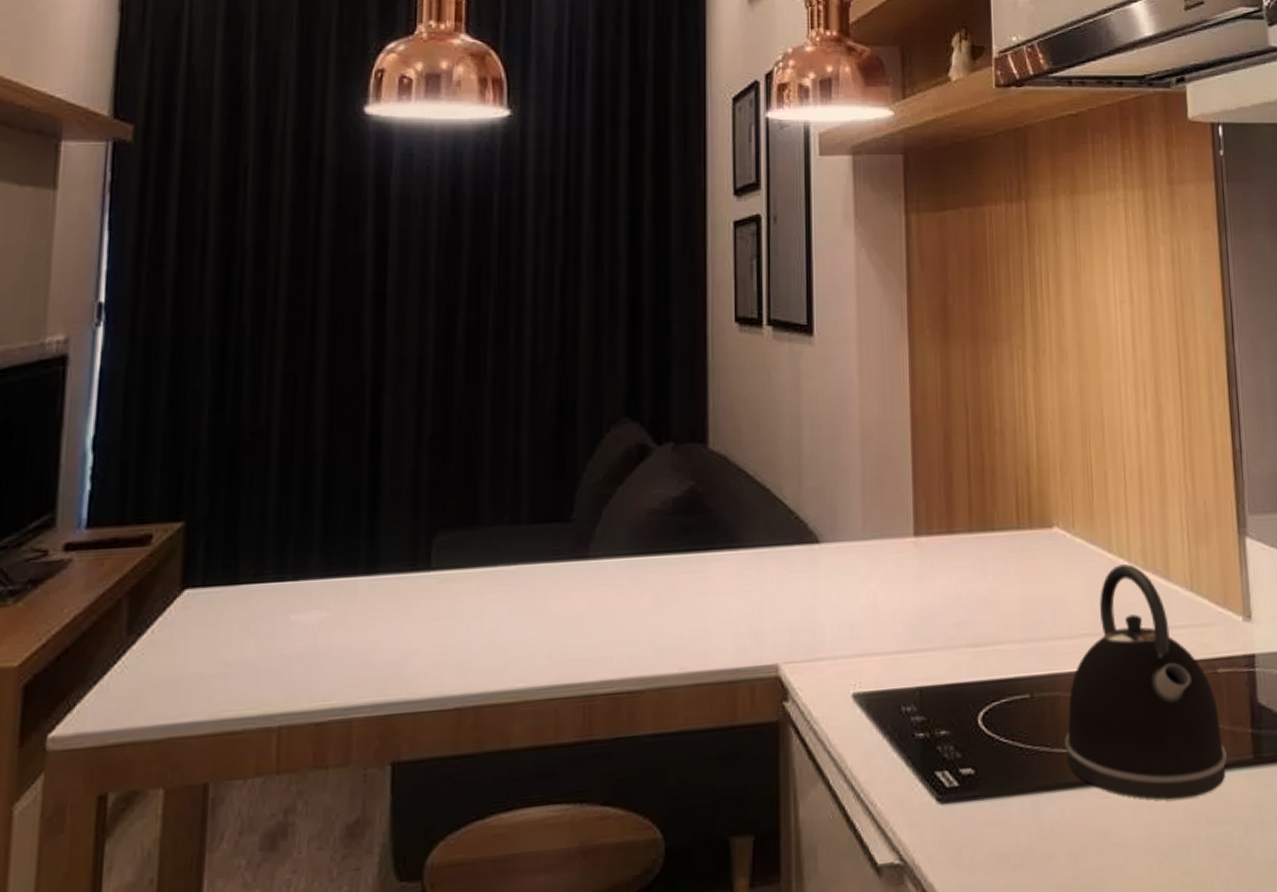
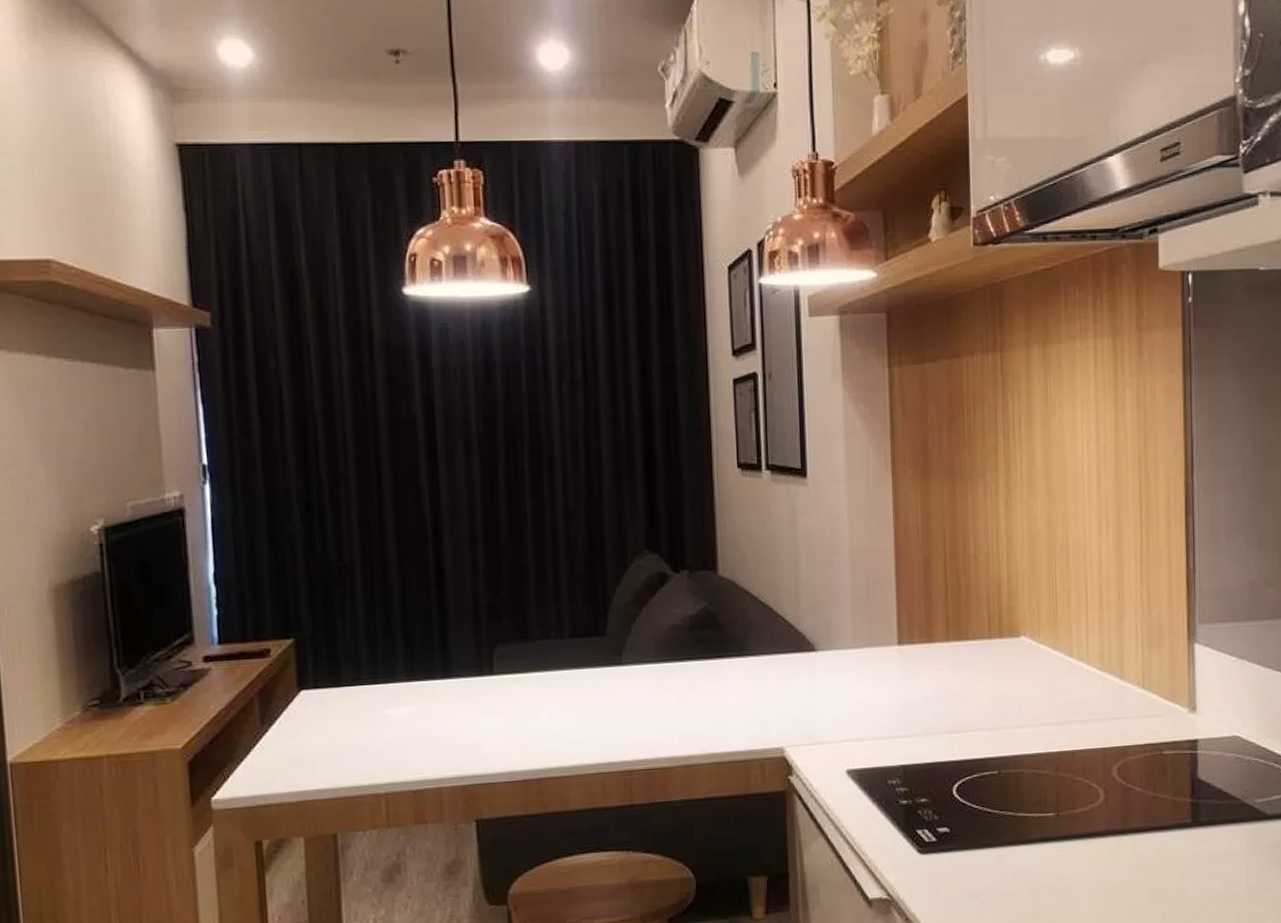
kettle: present [1063,564,1228,800] -> none [1026,666,1169,853]

